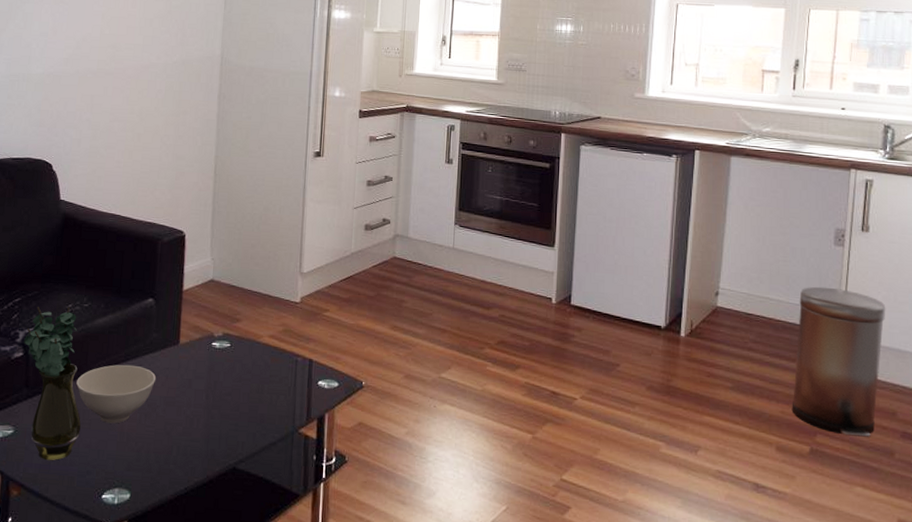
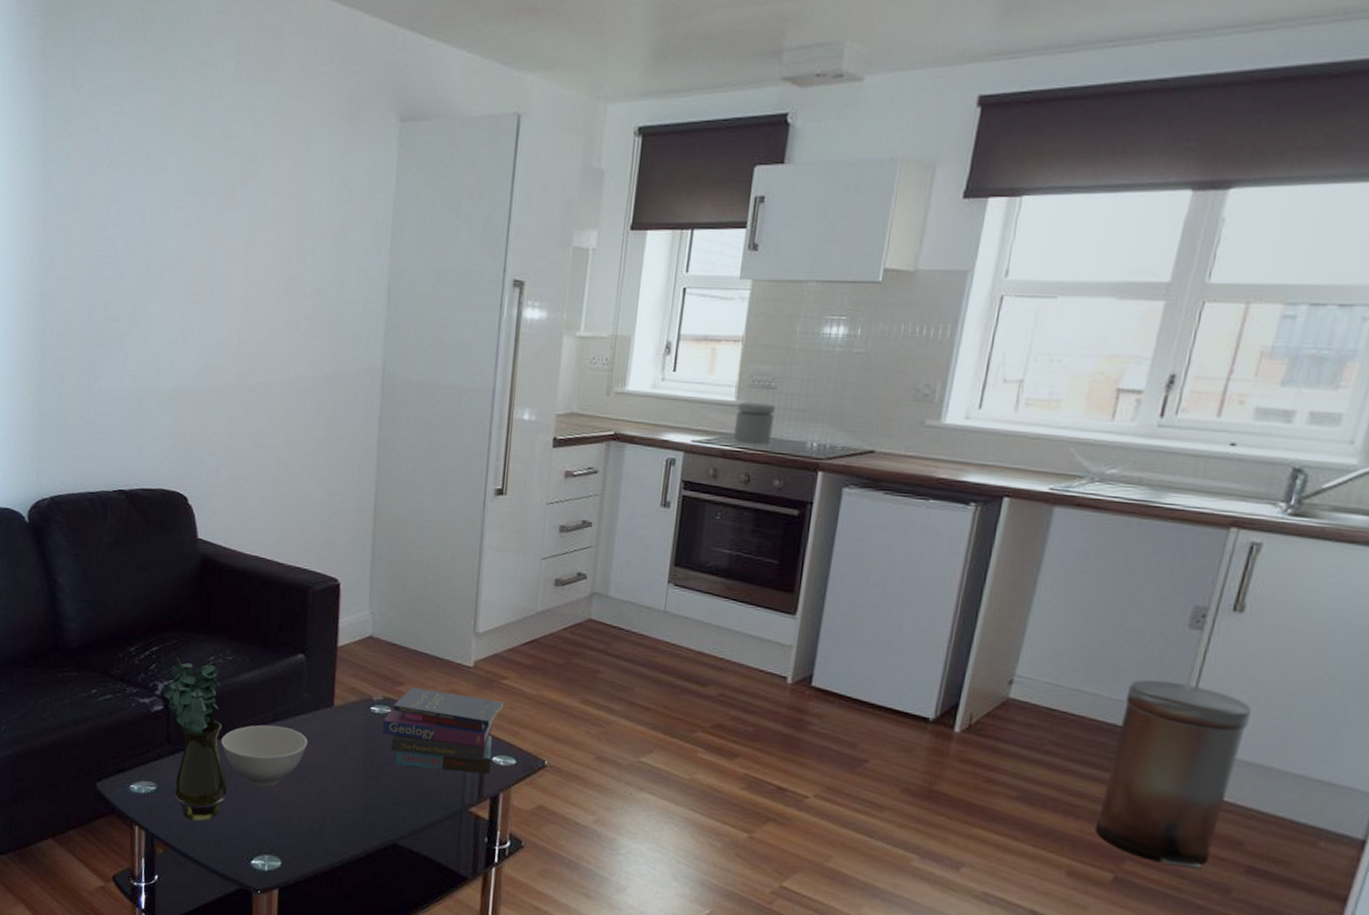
books: none [222,323,326,397] -> present [382,687,503,774]
jar: none [497,81,526,113] -> present [734,402,775,444]

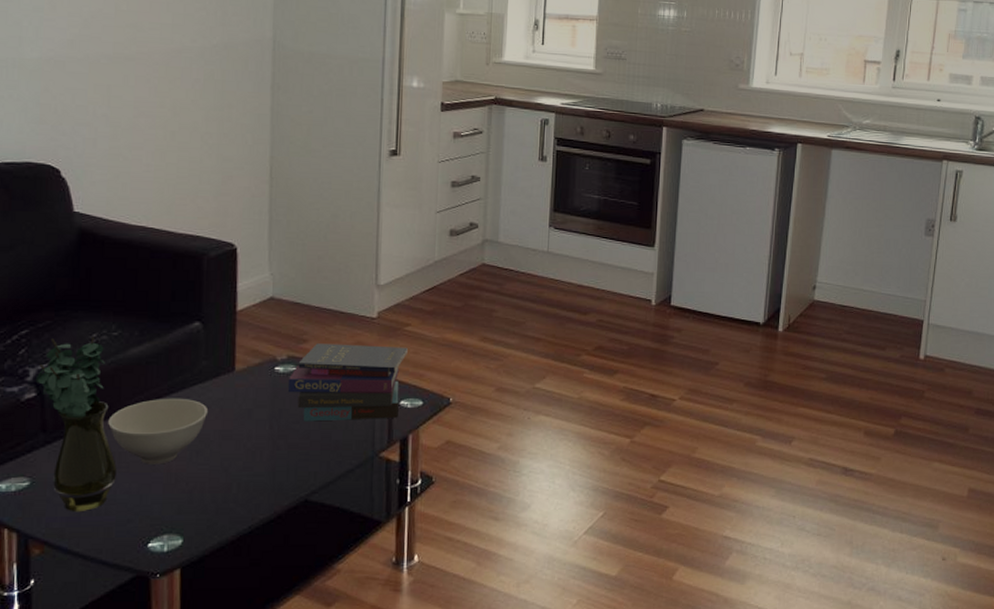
jar: present [734,402,775,444] -> none [595,71,626,106]
pedal bin: present [1094,679,1252,871] -> none [880,276,968,417]

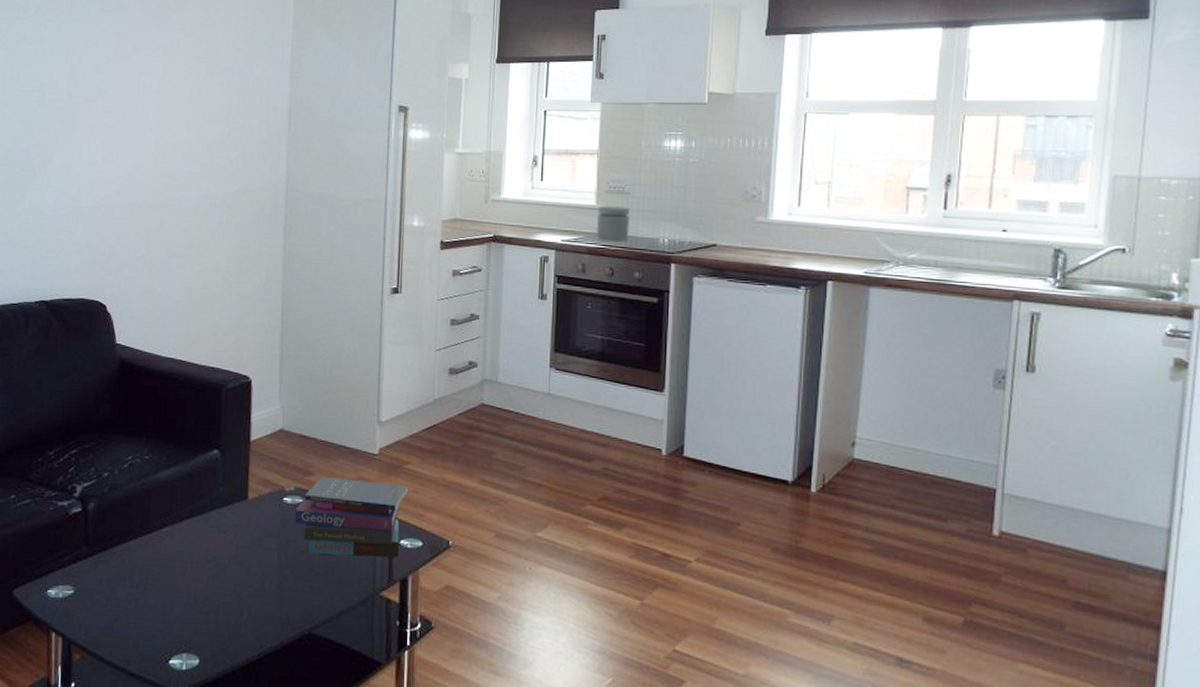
vase: present [35,337,117,511] -> none [81,459,145,623]
bowl: present [108,398,209,465] -> none [139,521,224,585]
jar: none [595,71,626,106] -> present [597,206,630,242]

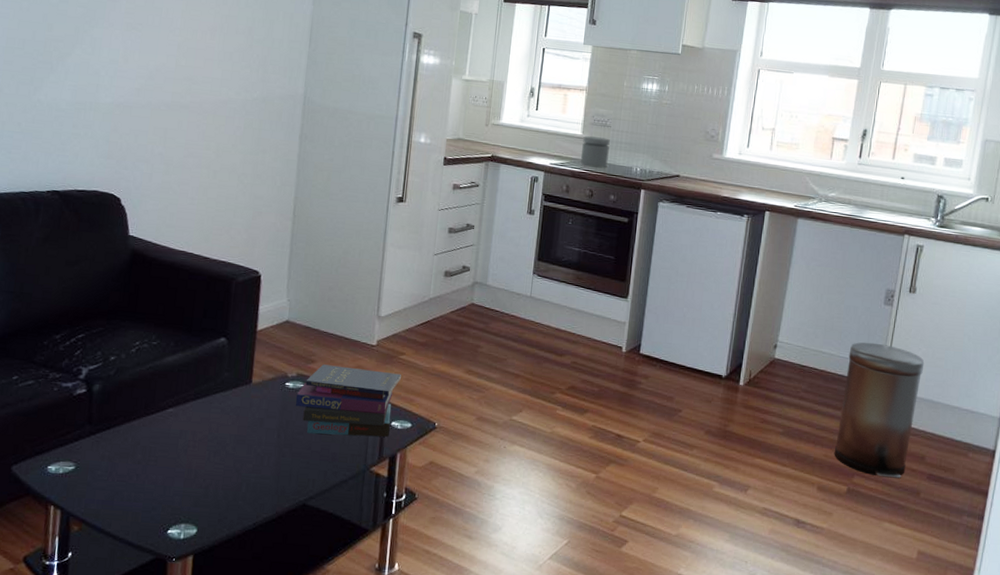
pedal bin: none [942,435,1055,609] -> present [834,342,925,480]

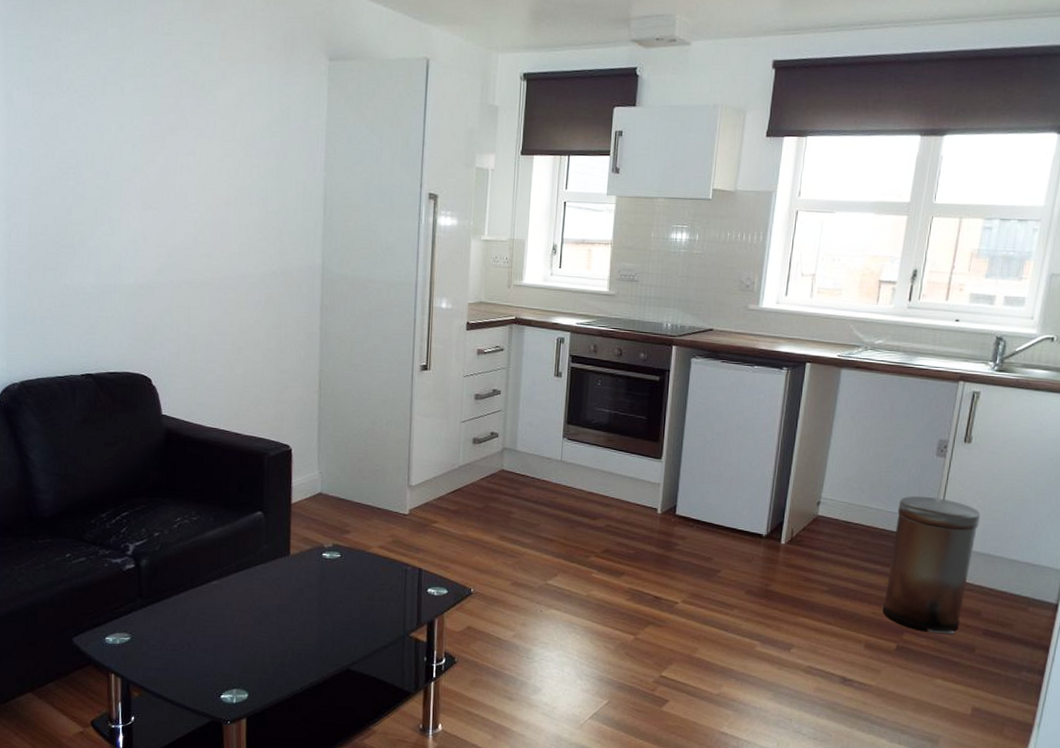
books: present [295,364,401,437] -> none [333,535,435,604]
jar: present [581,136,610,168] -> none [608,292,638,325]

